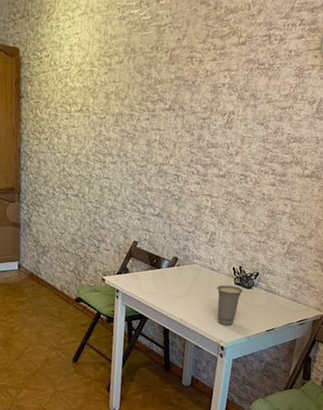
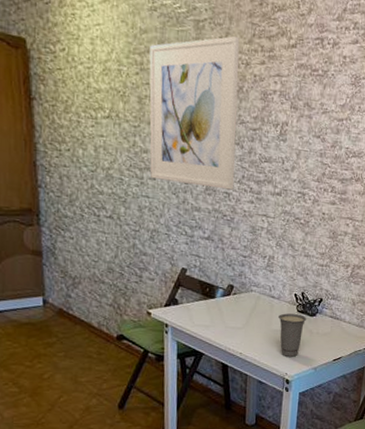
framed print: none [112,37,195,173] -> present [149,36,240,190]

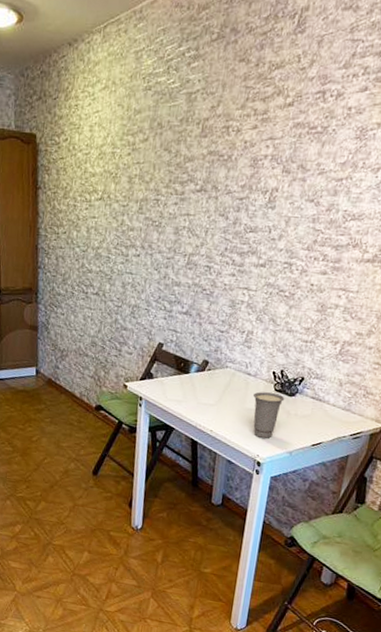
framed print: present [149,36,240,190] -> none [135,103,232,263]

